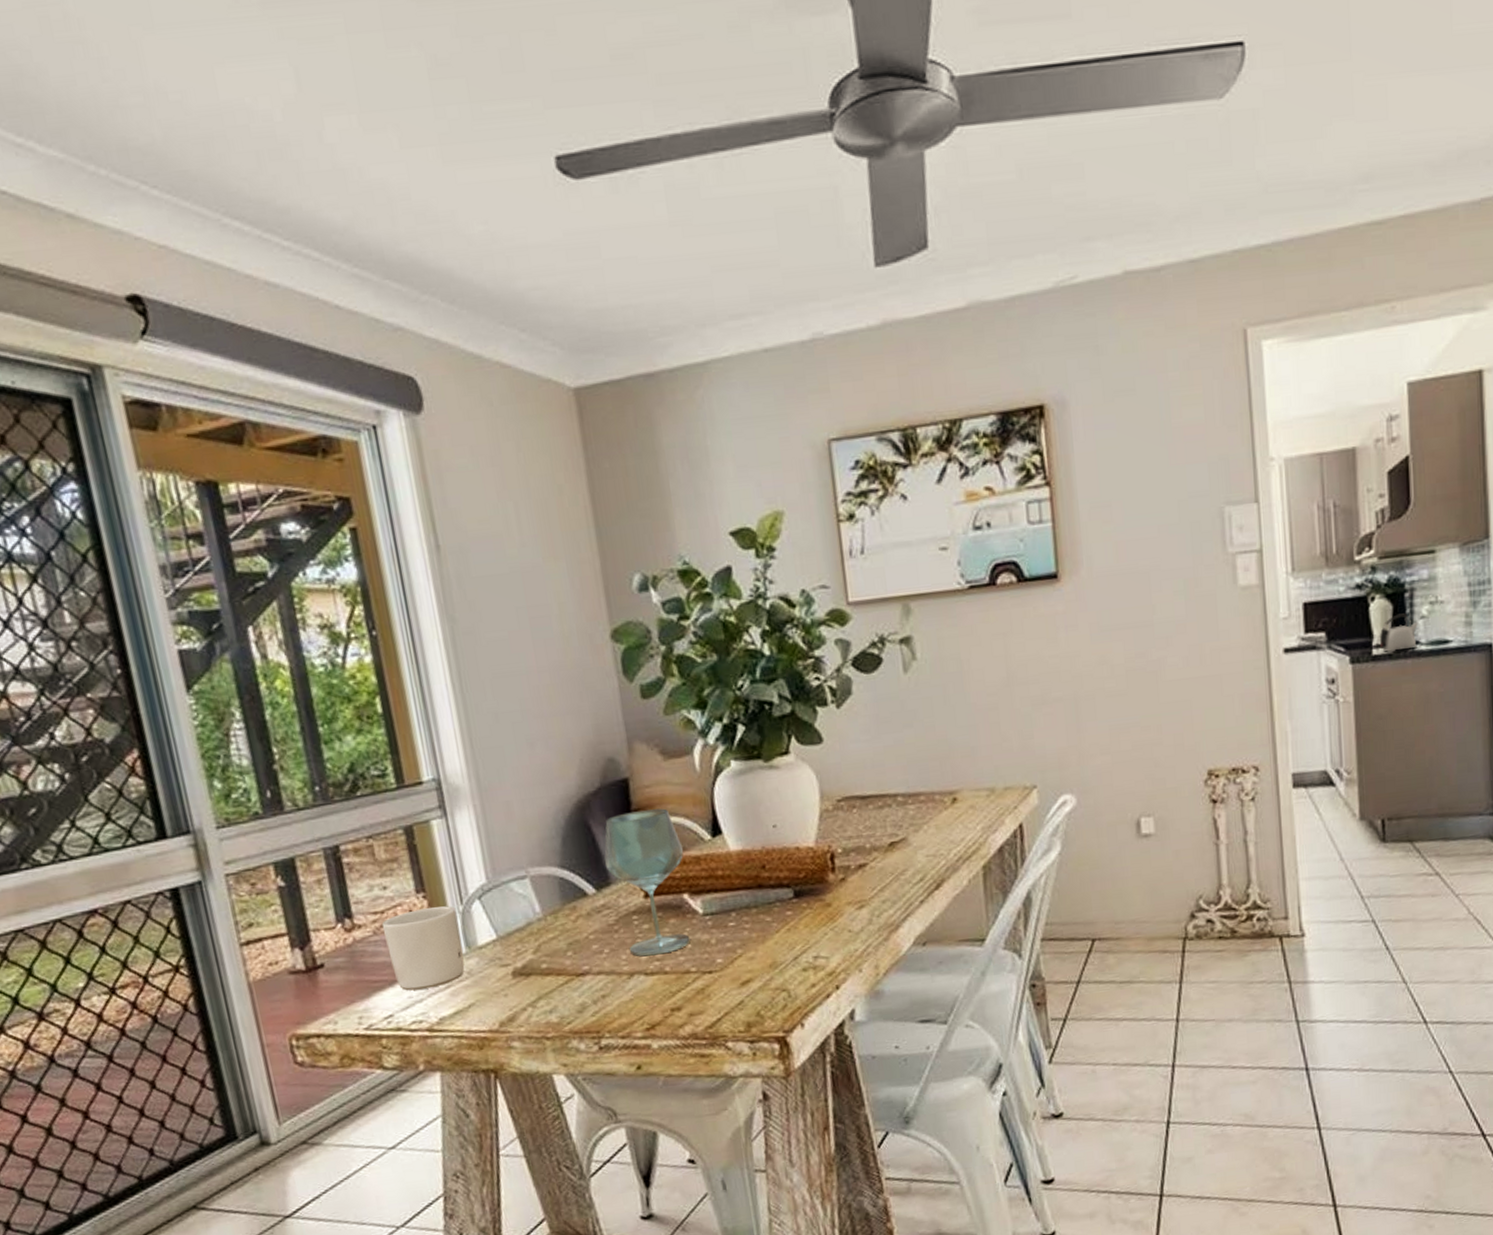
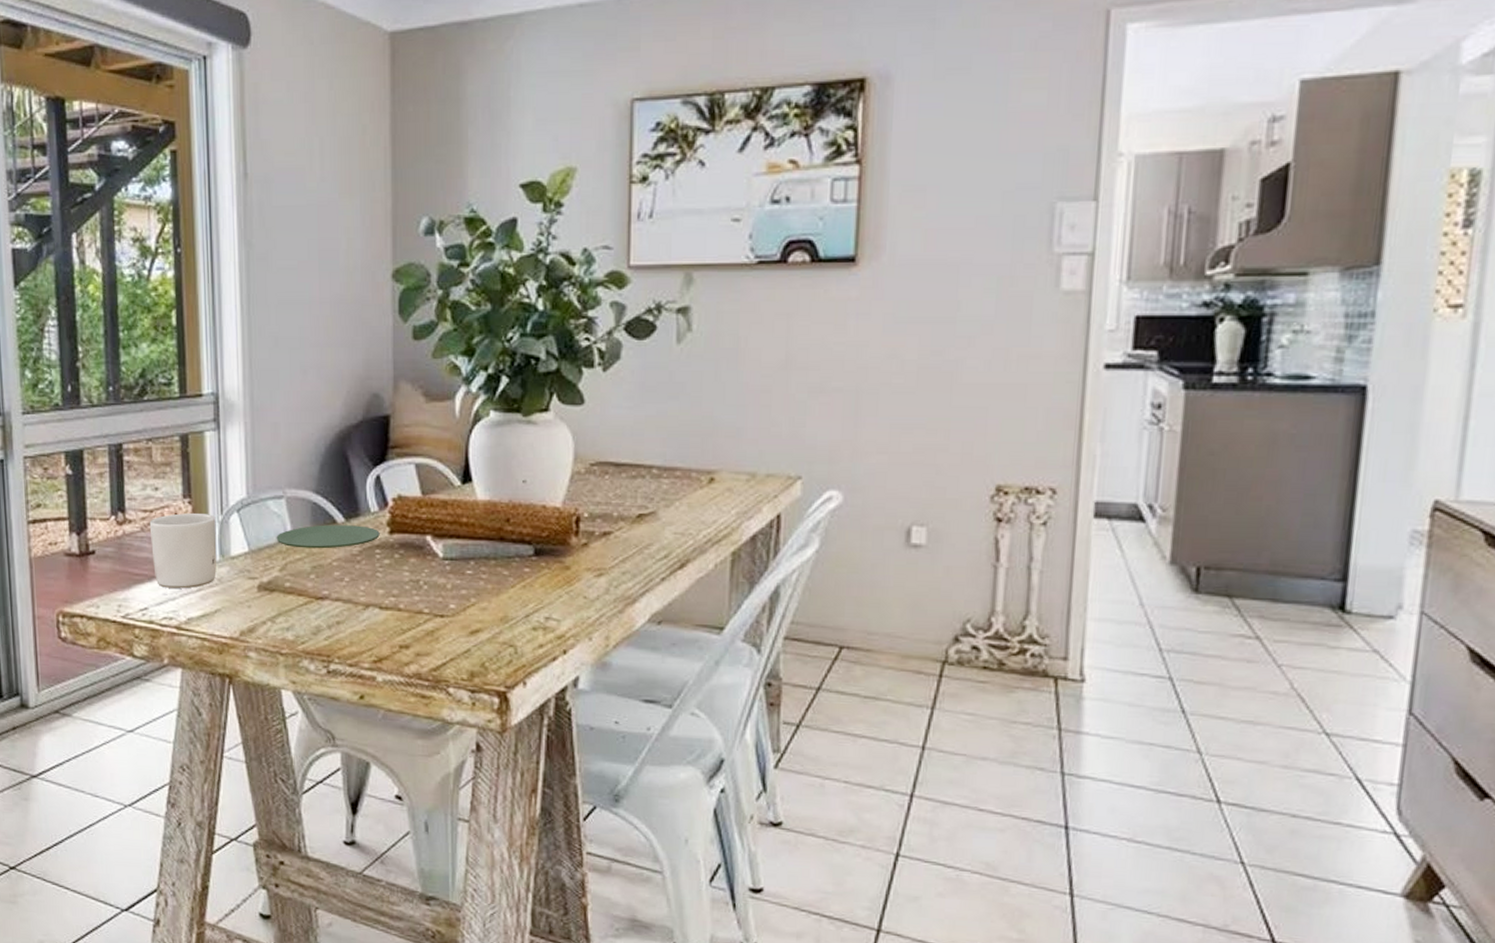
plate: none [524,894,635,927] -> present [276,525,380,549]
wine glass: present [604,808,690,957] -> none [357,448,433,591]
kettle: present [1379,613,1419,652] -> none [1222,340,1276,381]

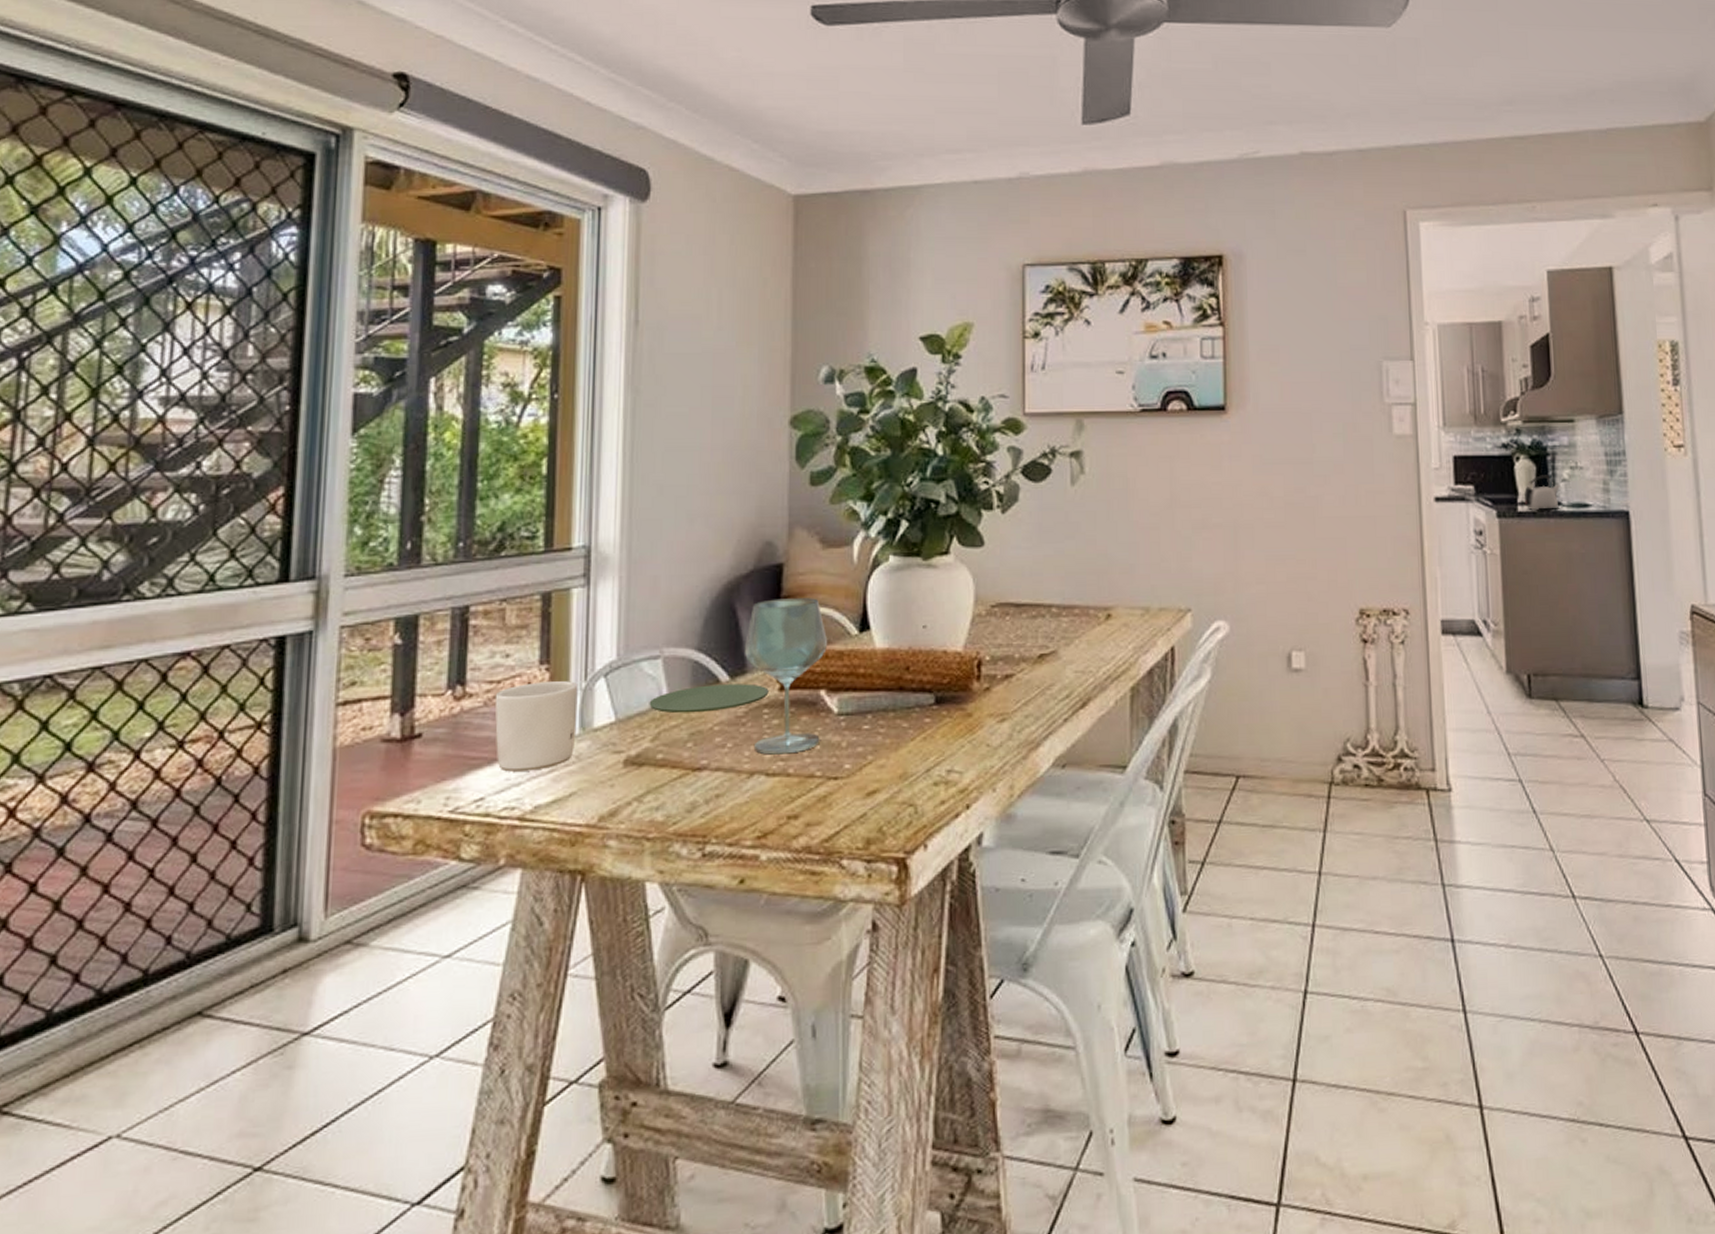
wine glass: none [357,448,433,591] -> present [745,598,828,755]
kettle: none [1222,340,1276,381] -> present [1524,475,1561,510]

